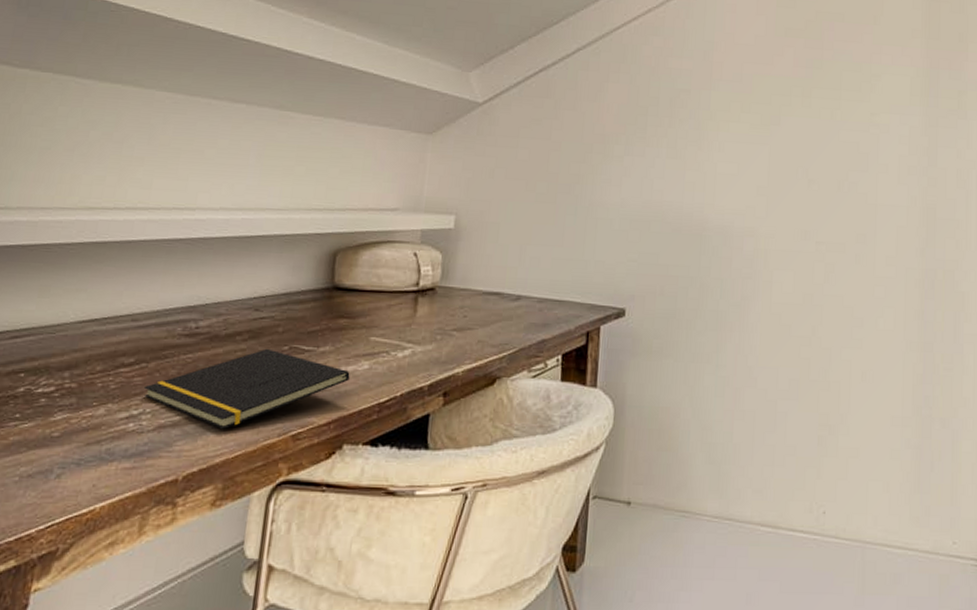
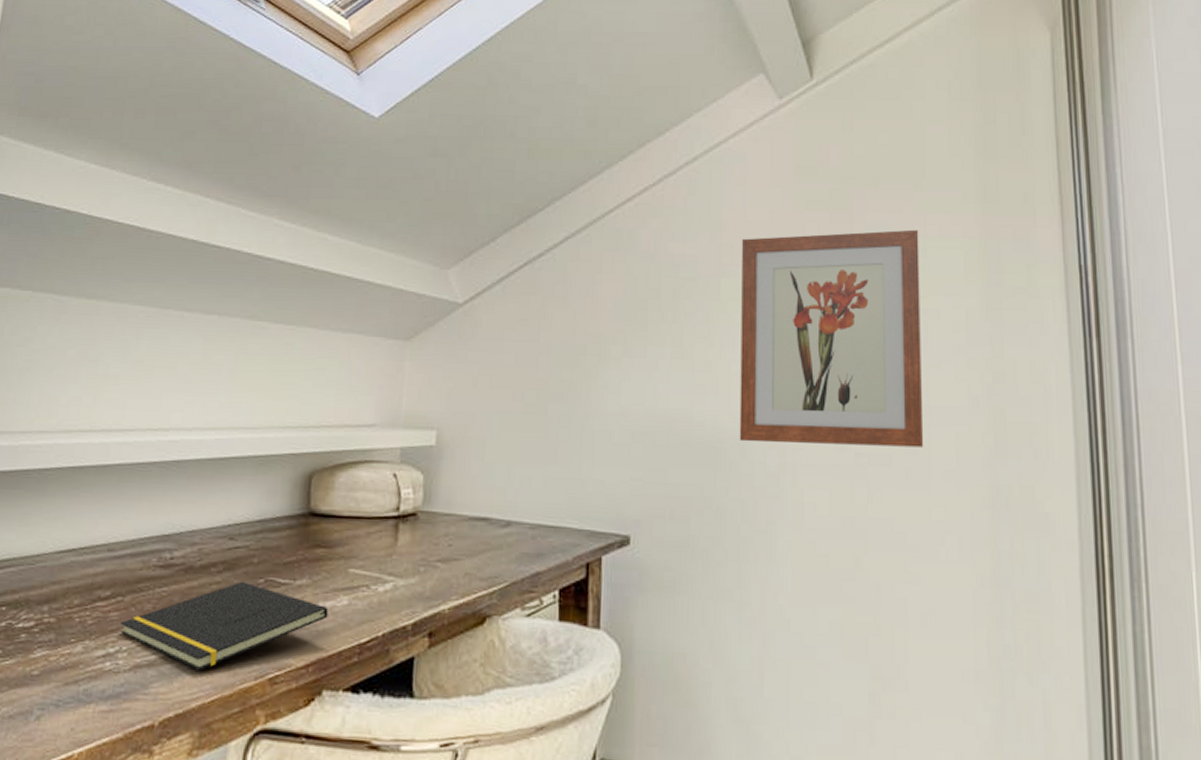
wall art: none [721,57,876,238] -> present [739,229,924,448]

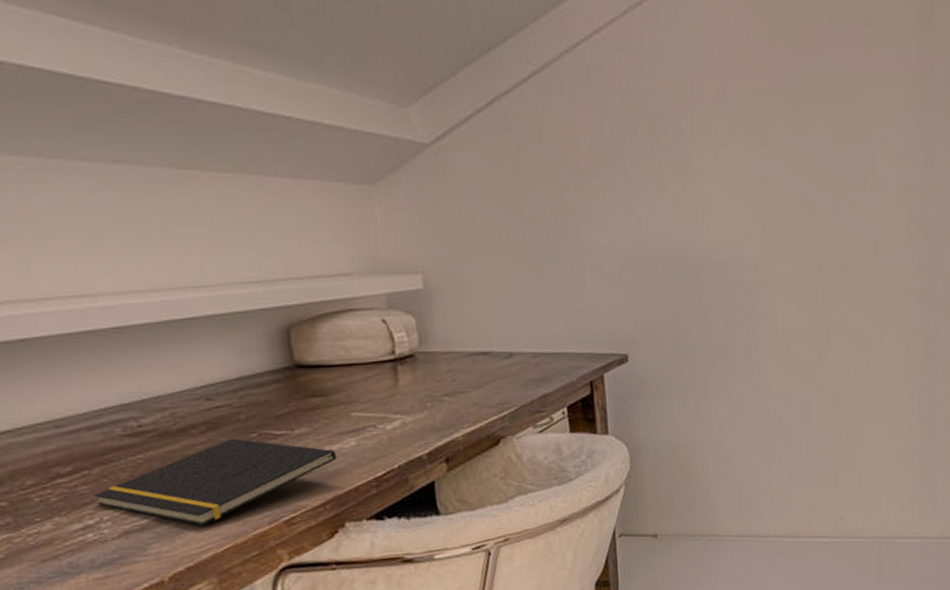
wall art: present [739,229,924,448] -> none [710,65,872,264]

